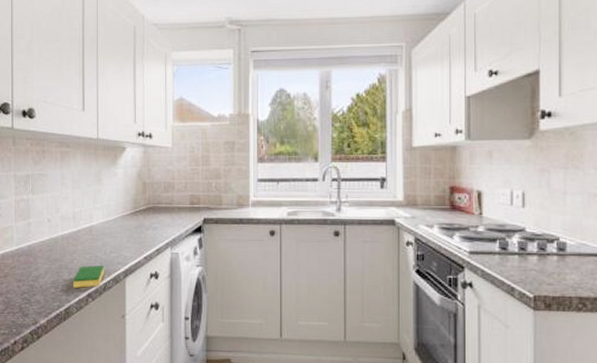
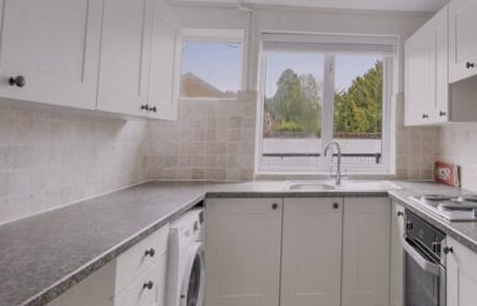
dish sponge: present [73,265,105,288] -> none [55,243,94,270]

